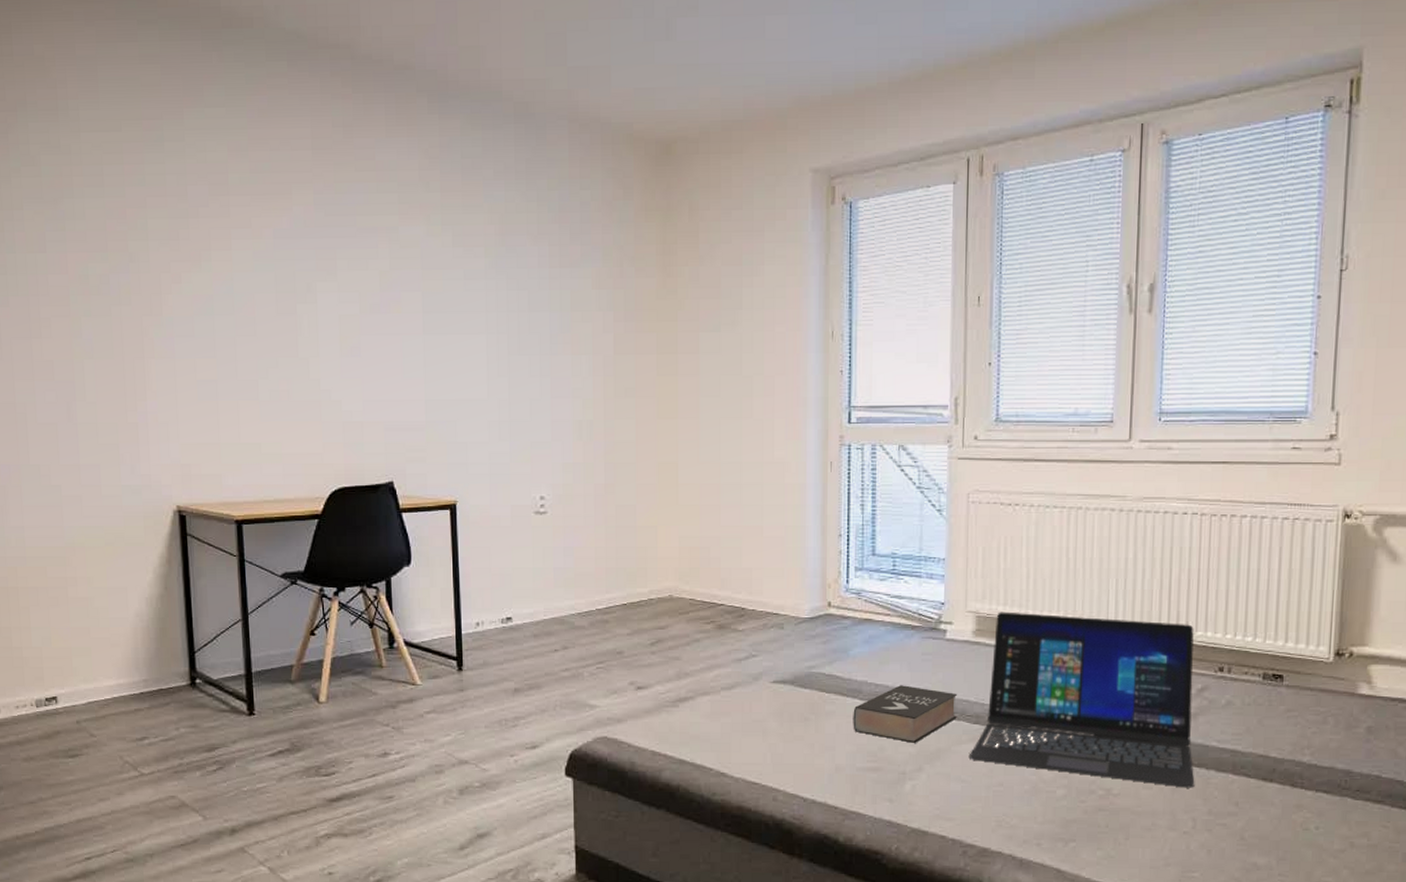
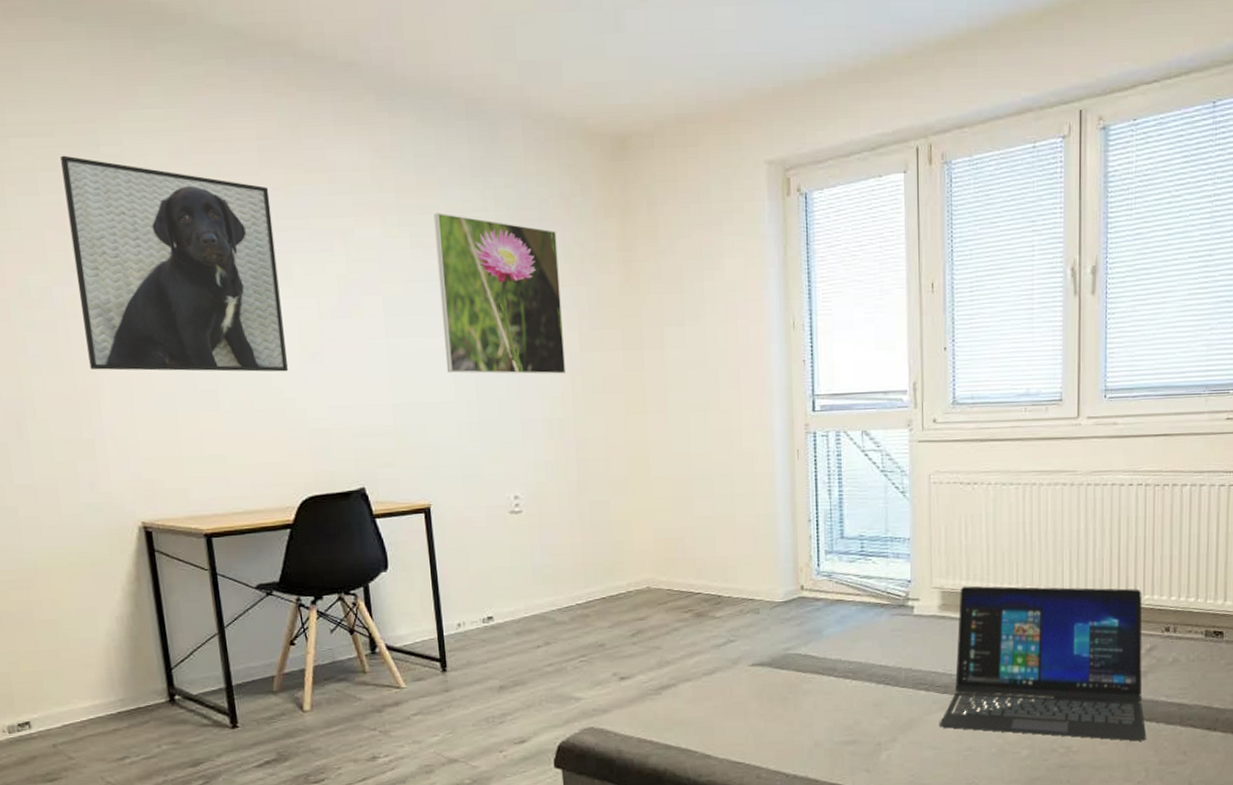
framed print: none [127,150,327,364] -> present [61,155,289,372]
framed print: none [477,213,598,376] -> present [434,212,565,374]
book: present [853,685,958,743] -> none [829,661,927,715]

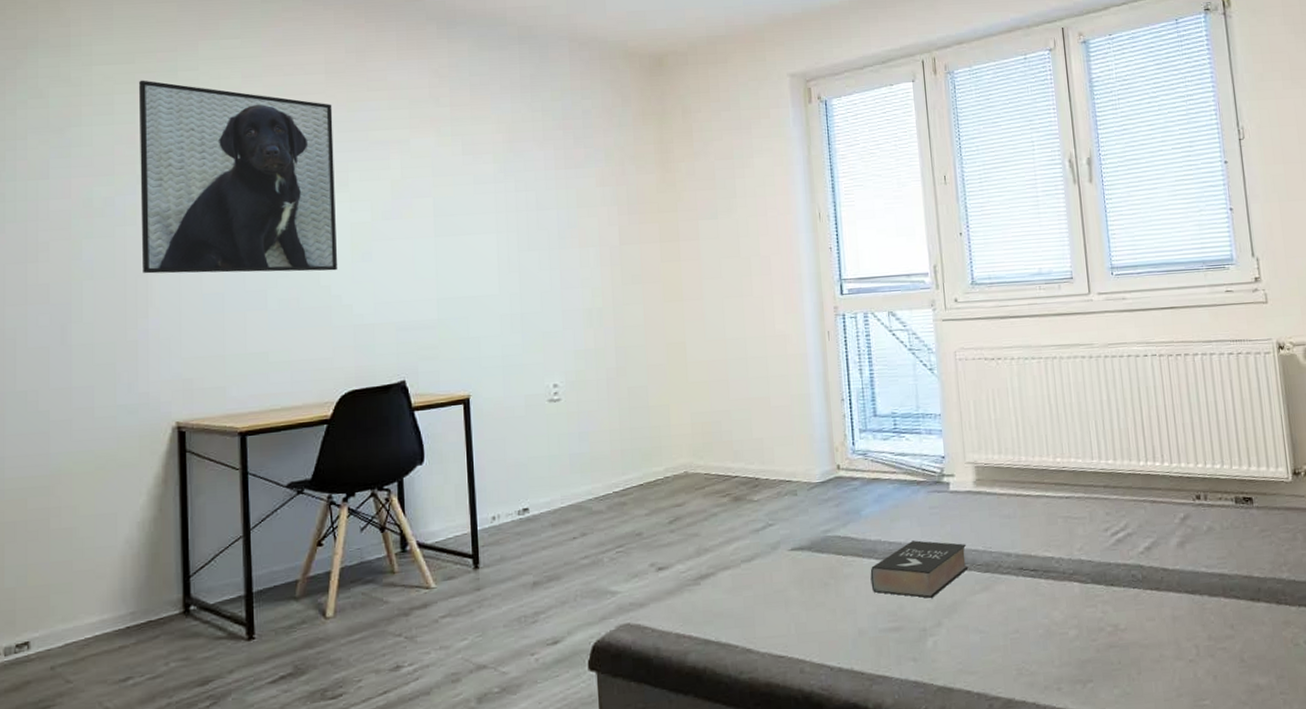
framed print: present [434,212,565,374] -> none [485,123,605,268]
book: none [829,661,927,715] -> present [870,540,969,598]
laptop: present [939,586,1147,742] -> none [983,457,1193,616]

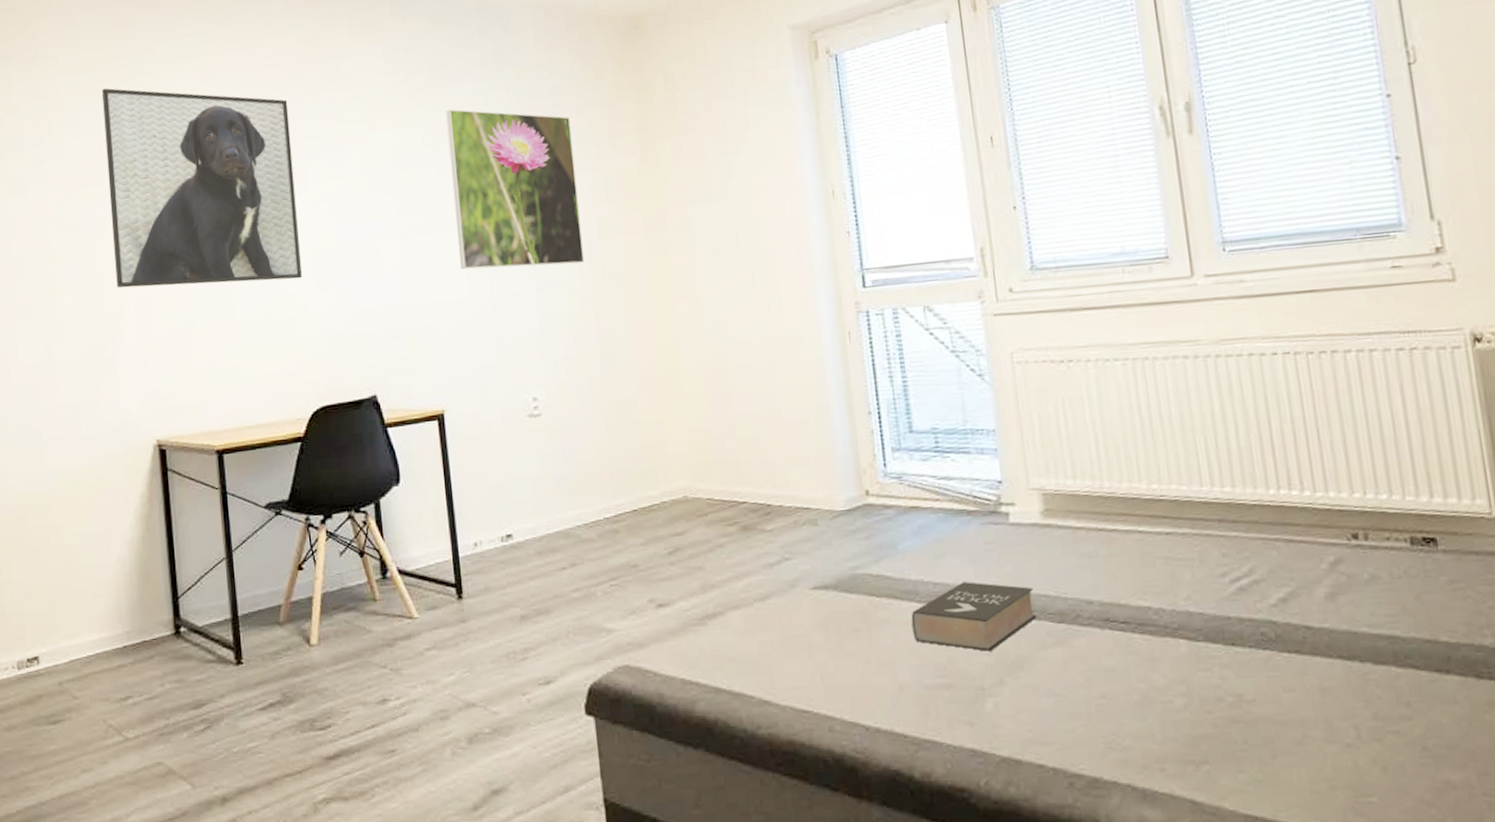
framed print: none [485,123,605,268] -> present [446,109,584,270]

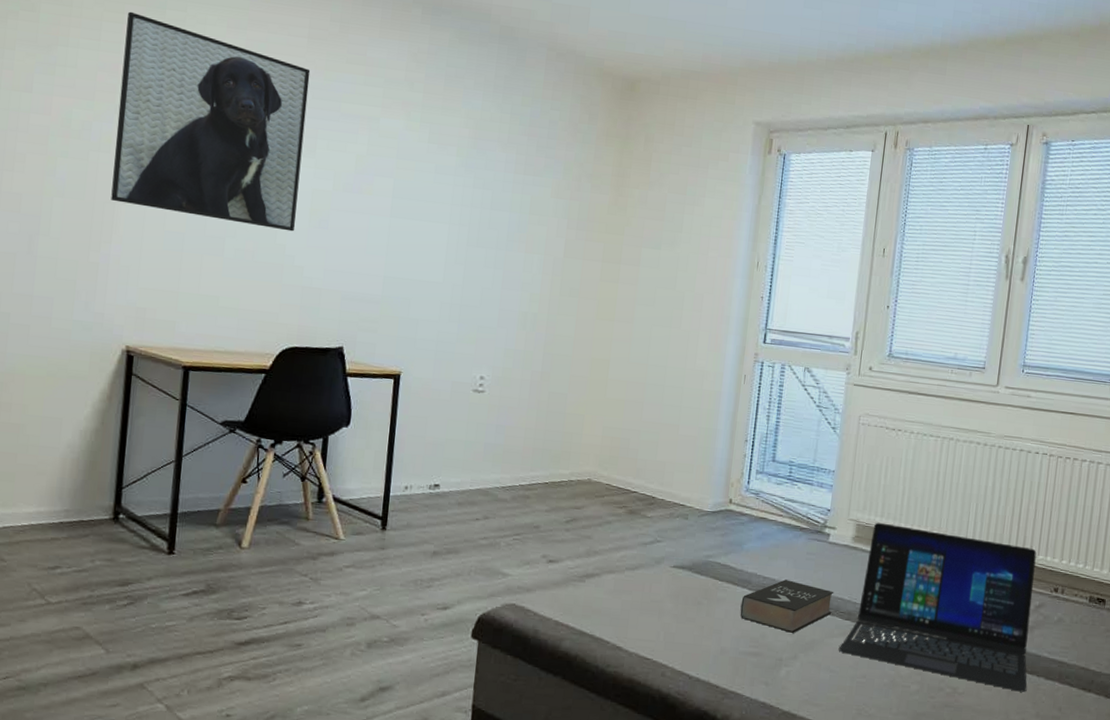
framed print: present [446,109,584,270] -> none [440,116,561,274]
laptop: none [1057,484,1350,688] -> present [838,522,1037,692]

